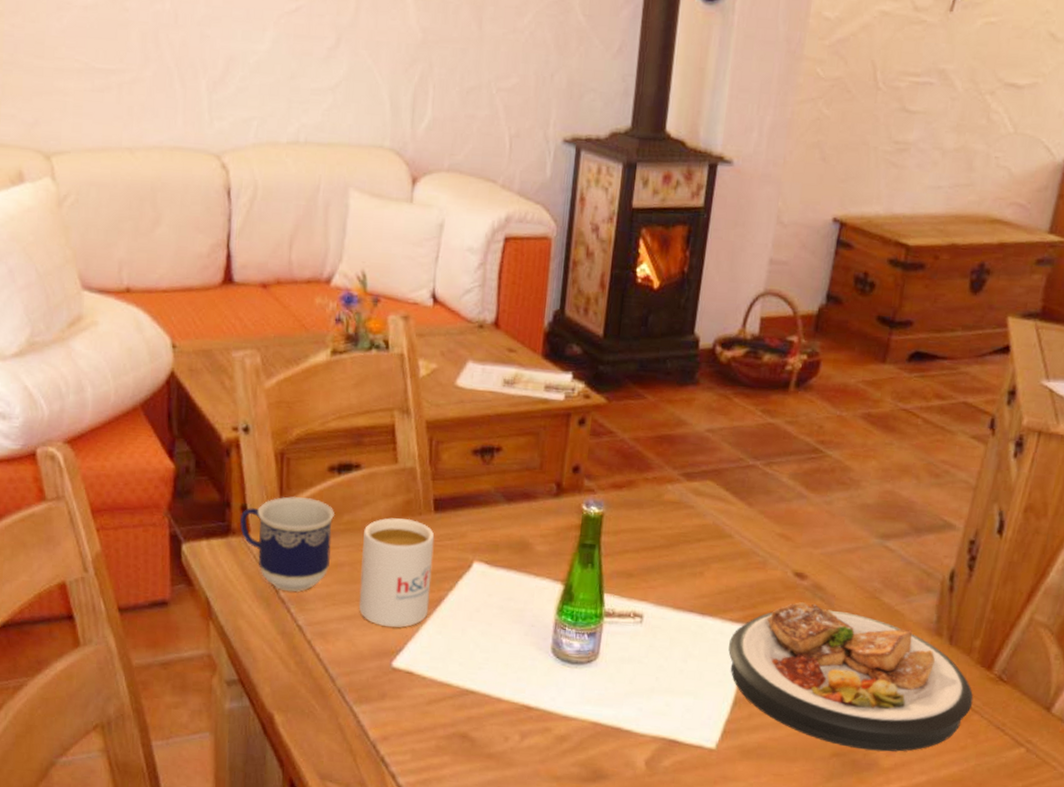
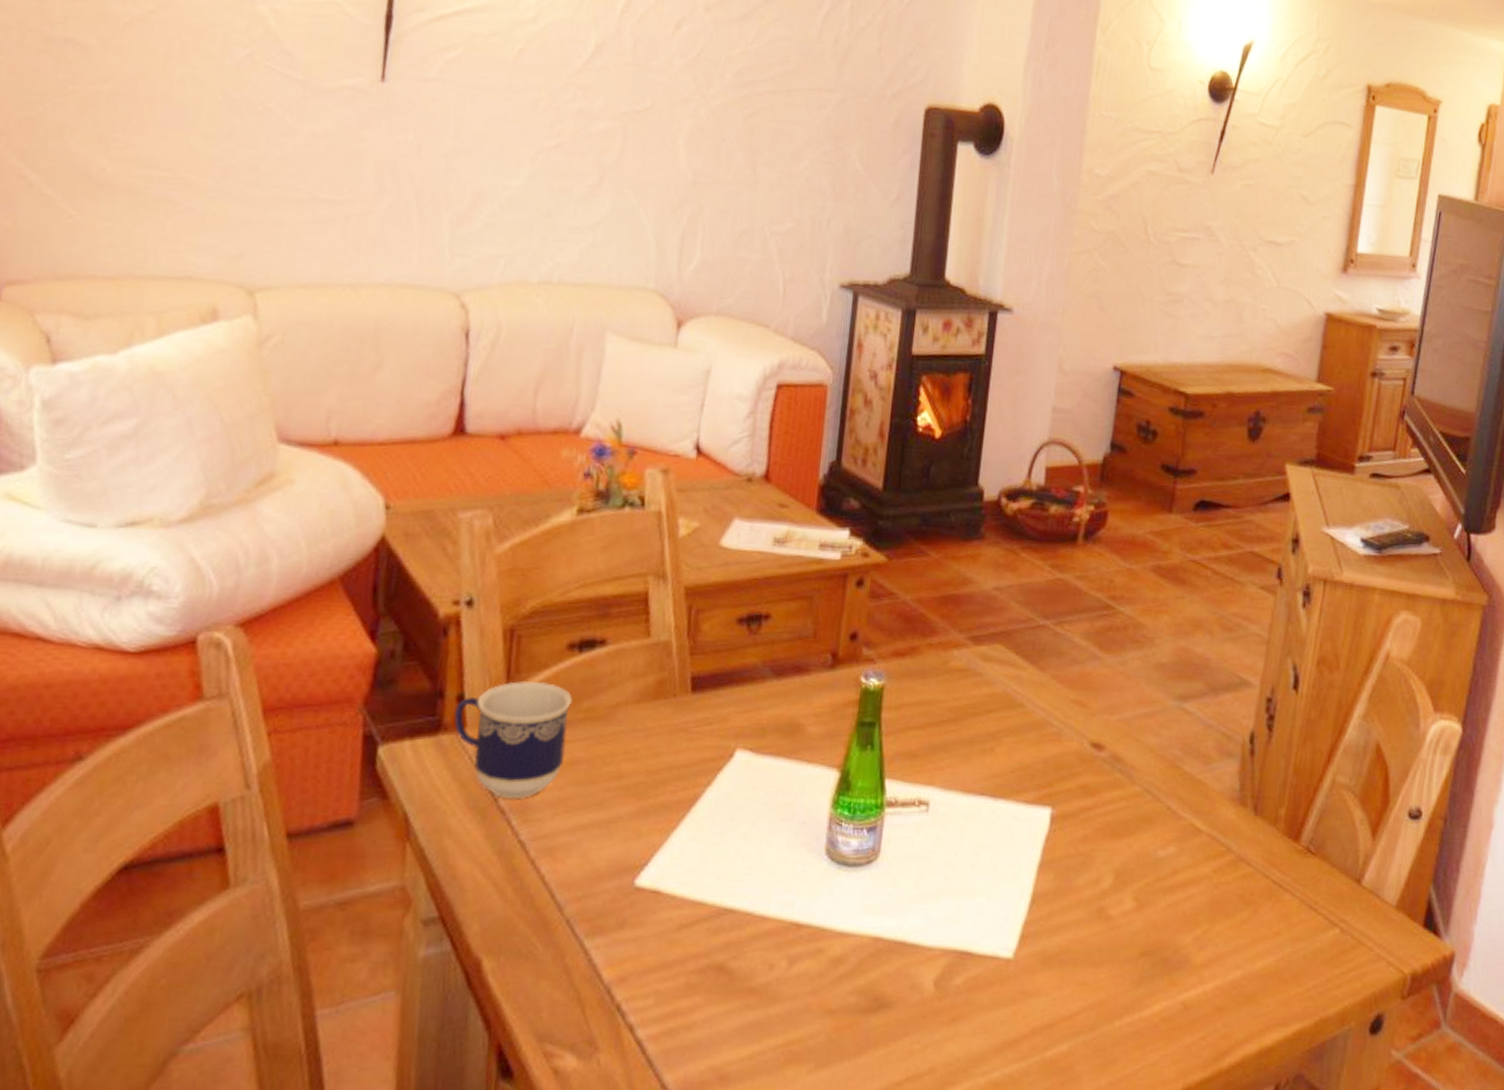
mug: present [359,518,435,628] -> none [597,702,691,837]
plate: present [728,602,974,752] -> none [1024,777,1283,945]

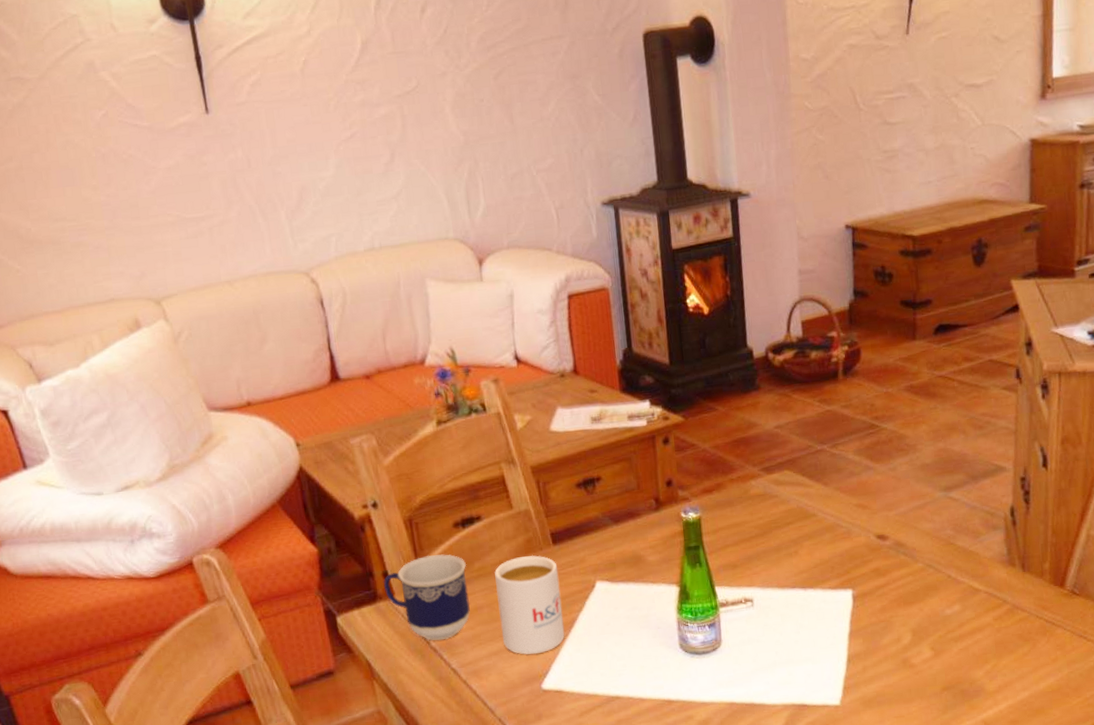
mug: none [597,702,691,837] -> present [494,555,565,655]

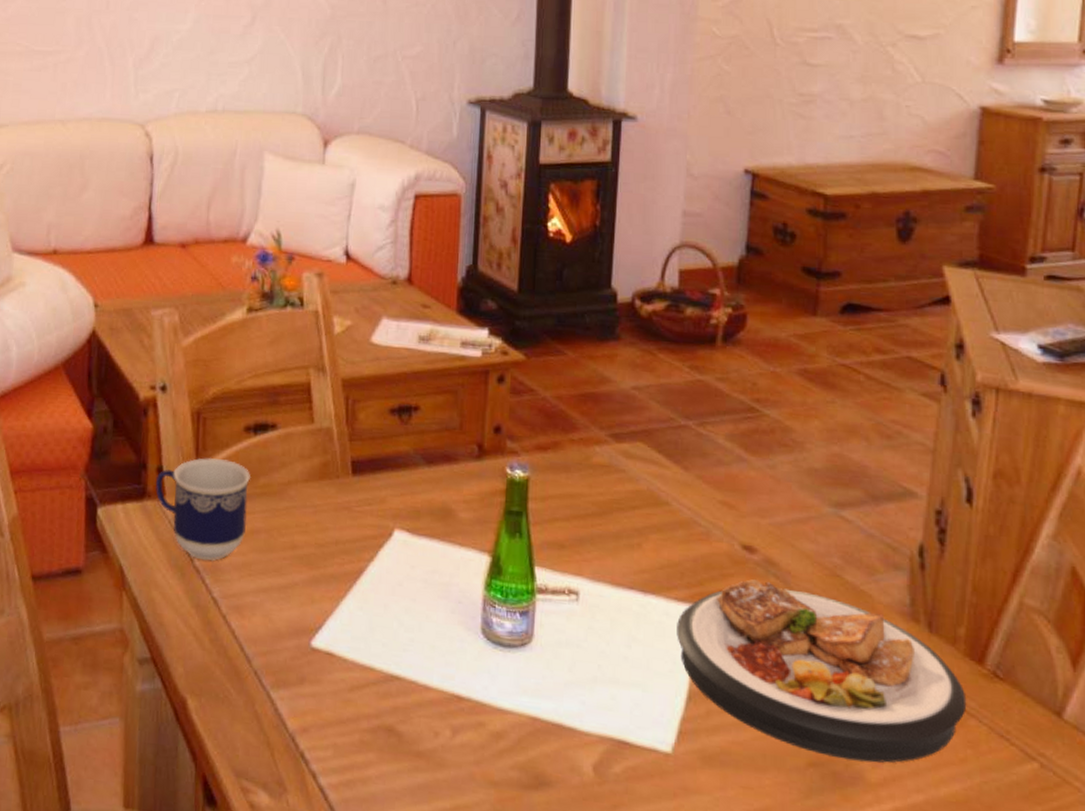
mug: present [494,555,565,655] -> none [276,481,353,602]
plate: none [833,559,1054,680] -> present [677,579,967,763]

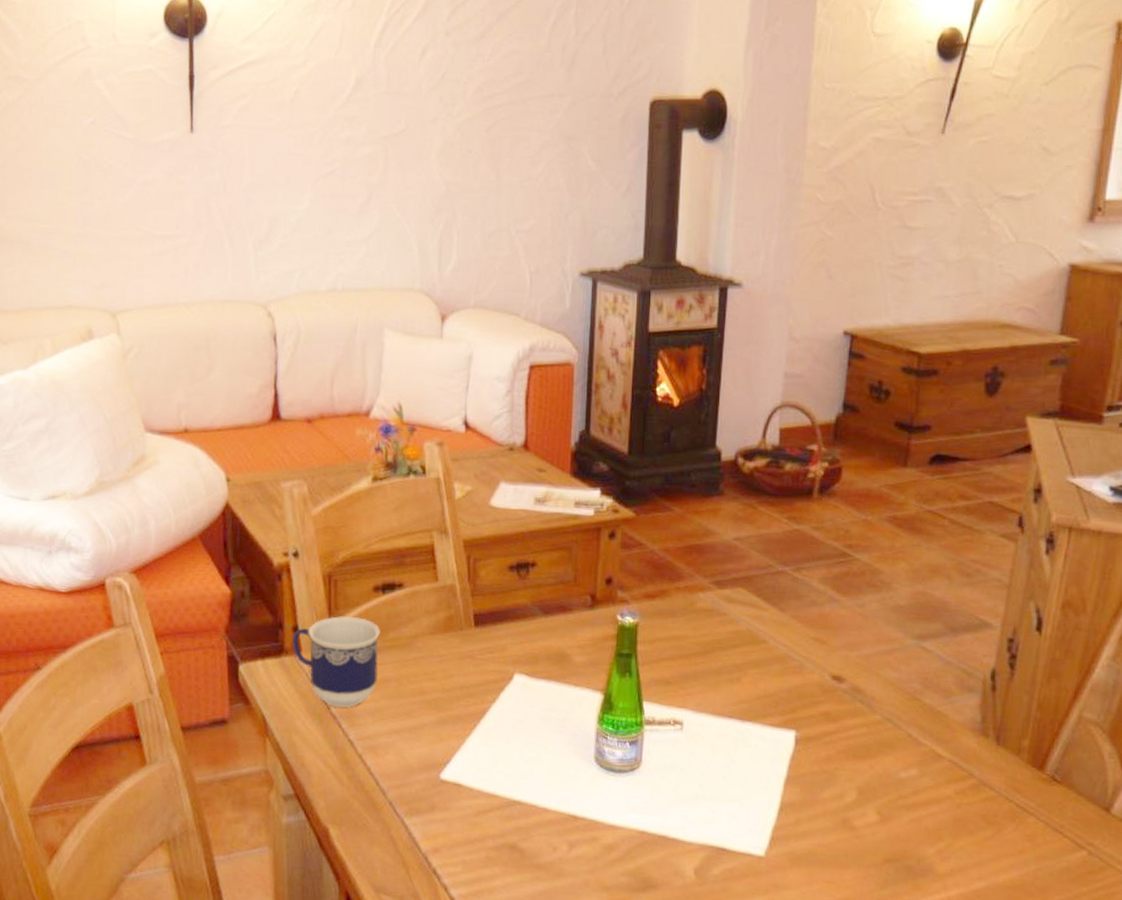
plate: present [677,579,967,763] -> none [771,705,1027,857]

